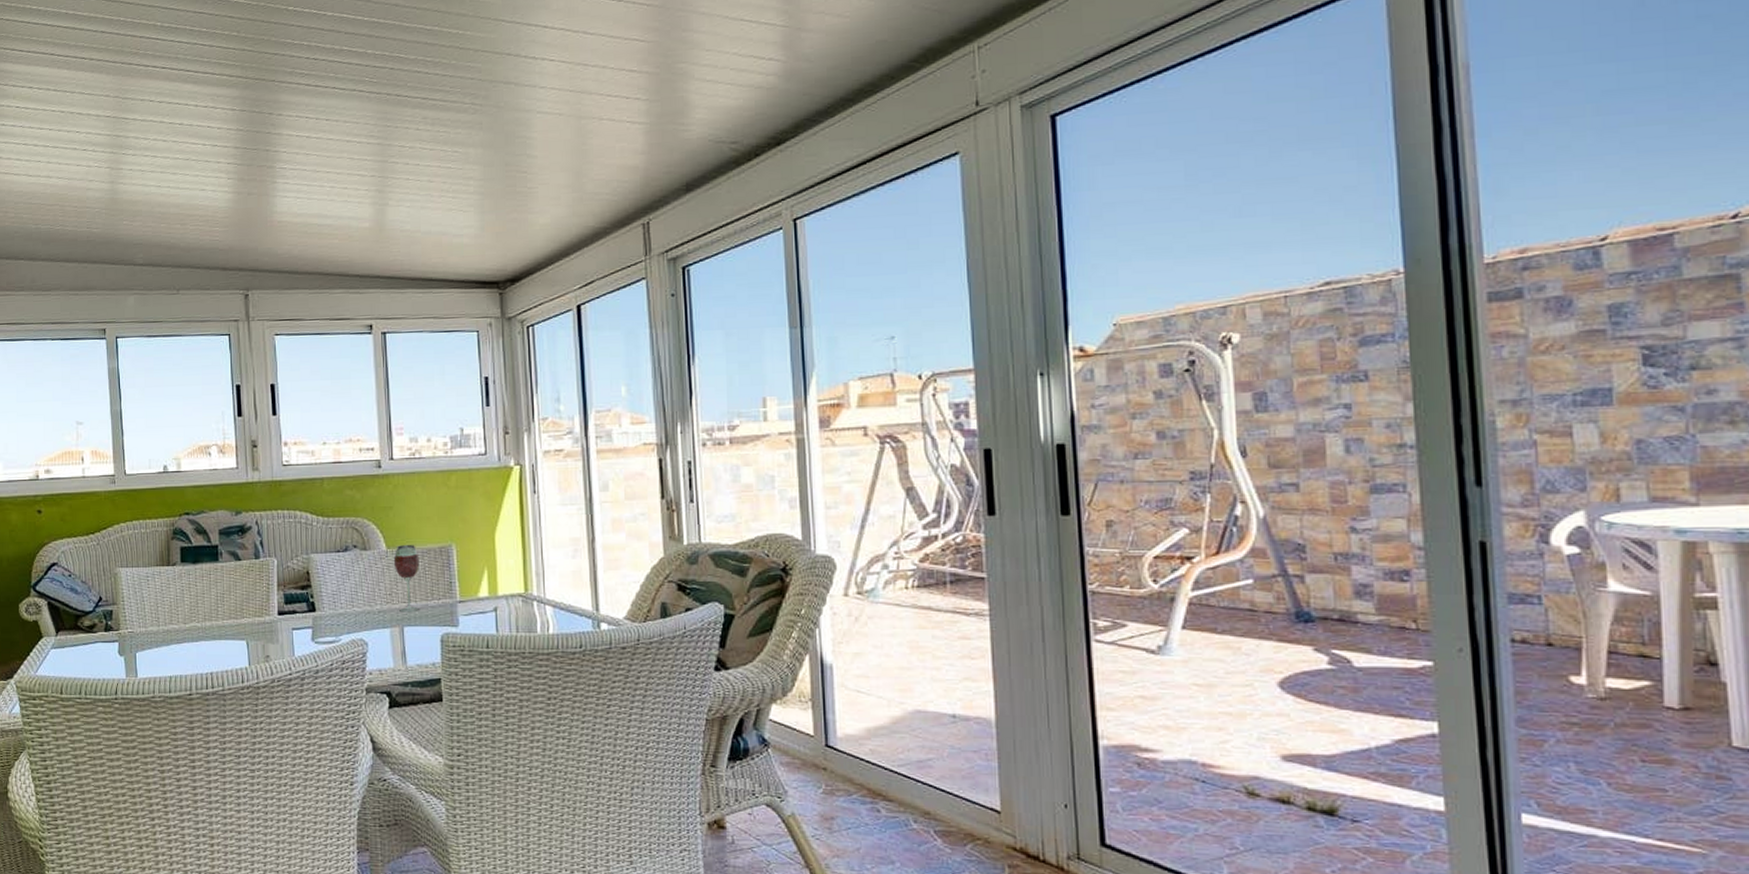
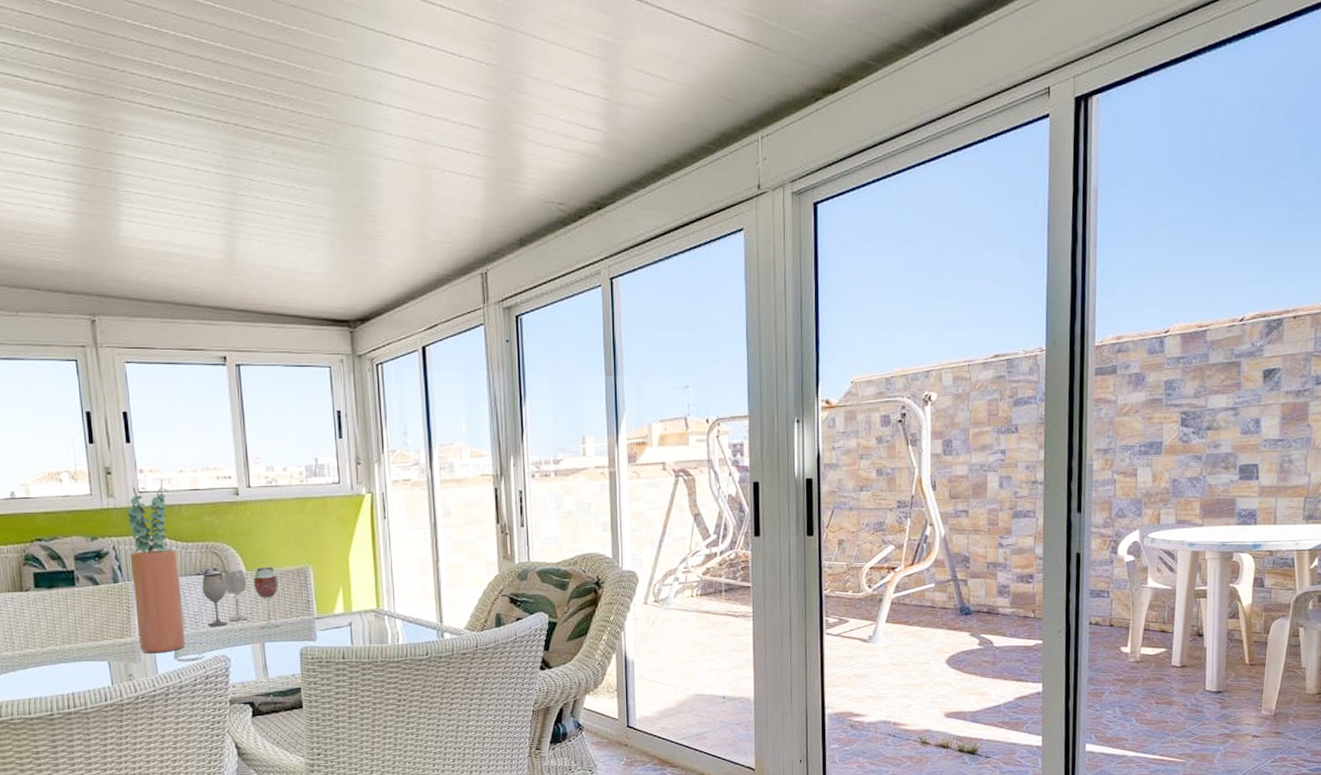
vase: none [271,452,323,634] -> present [127,480,186,654]
wineglass: none [341,547,387,607] -> present [202,569,248,626]

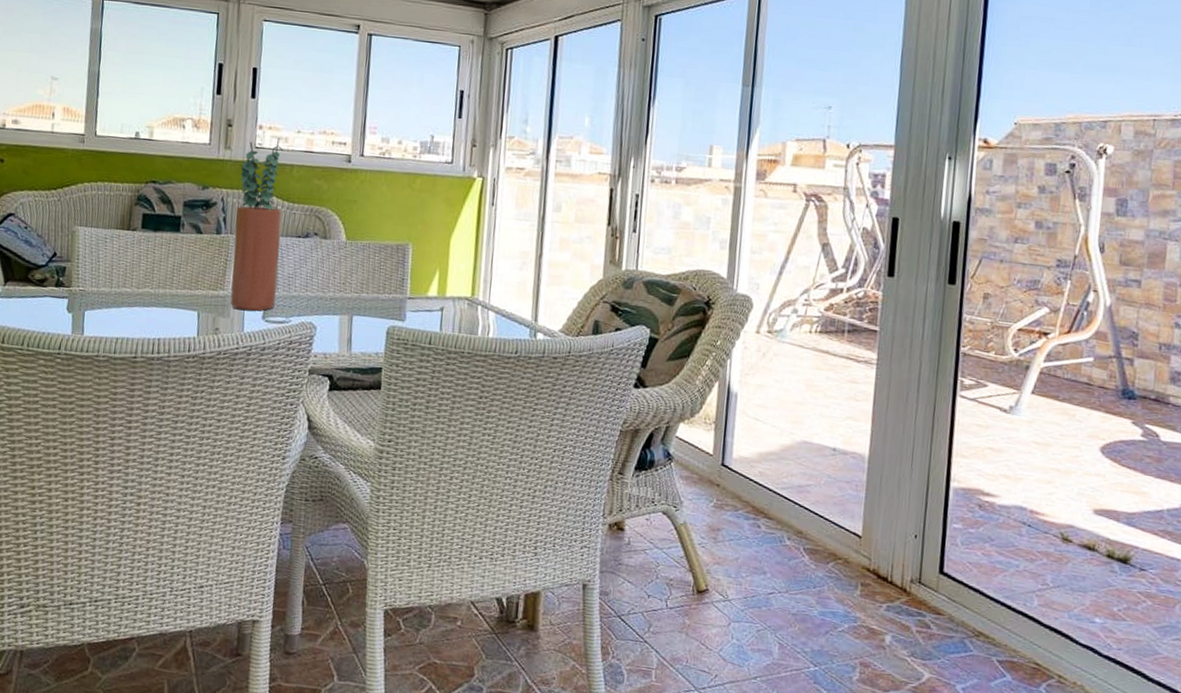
wineglass: present [202,569,248,626] -> none [300,236,345,292]
wineglass: present [253,567,280,630] -> none [351,238,377,303]

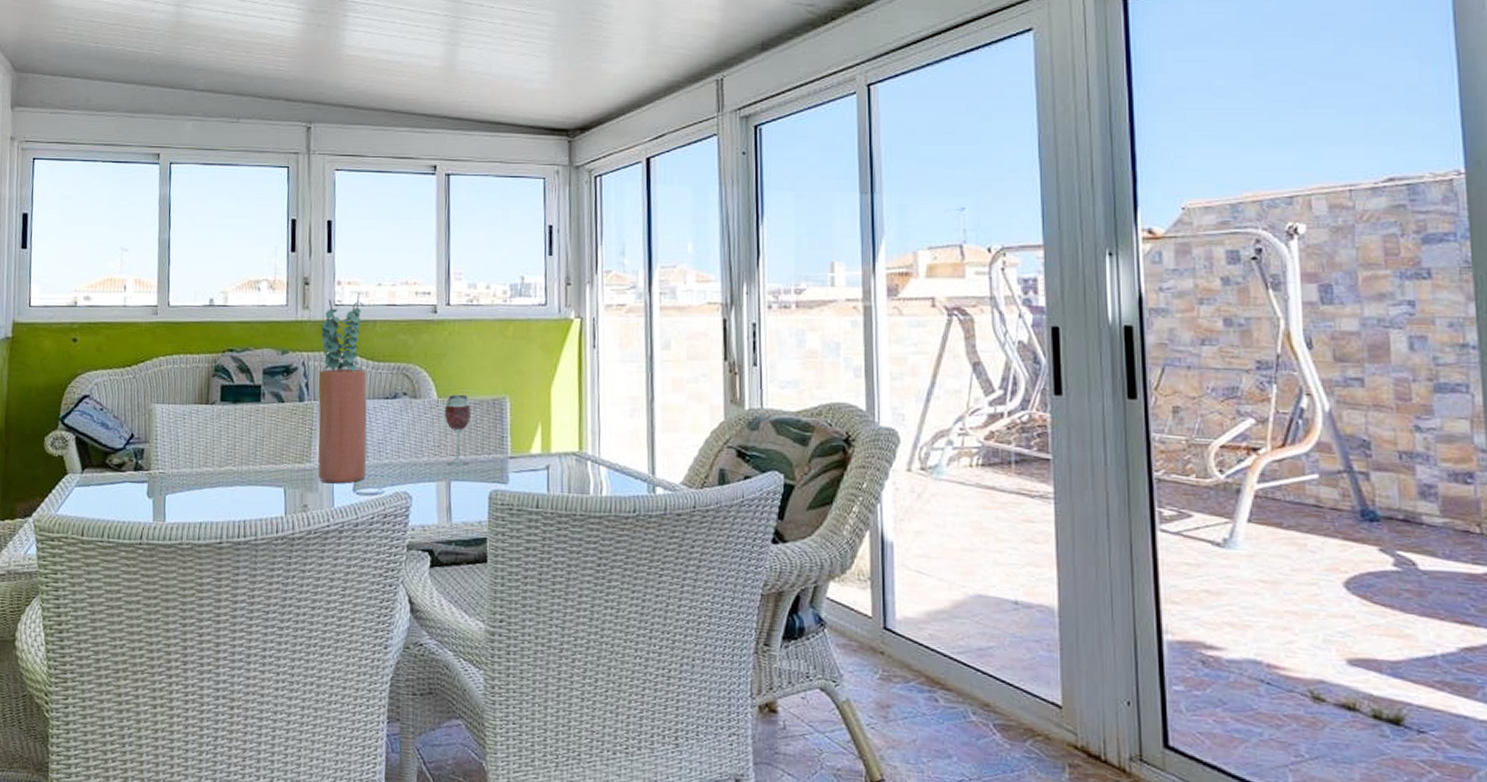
wineglass: none [351,238,377,303] -> present [444,395,471,467]

